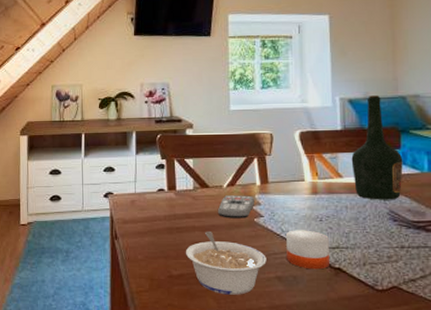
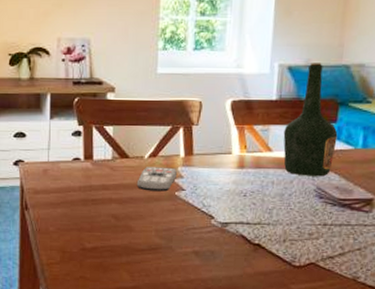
legume: present [185,230,267,295] -> none [100,203,185,269]
candle: present [286,230,330,270] -> none [206,205,251,245]

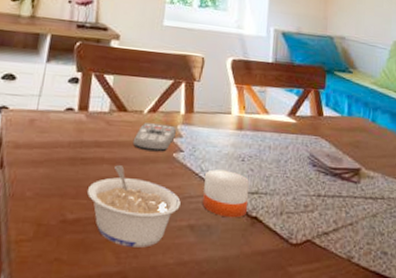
legume: none [100,203,185,269] -> present [86,164,181,248]
candle: none [206,205,251,245] -> present [202,169,249,218]
bottle: present [283,63,338,177] -> none [279,31,327,143]

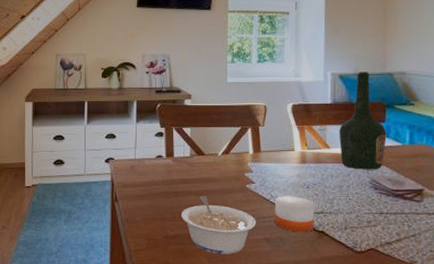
remote control: present [132,123,176,152] -> none [212,163,247,185]
bottle: none [279,31,327,143] -> present [339,71,387,170]

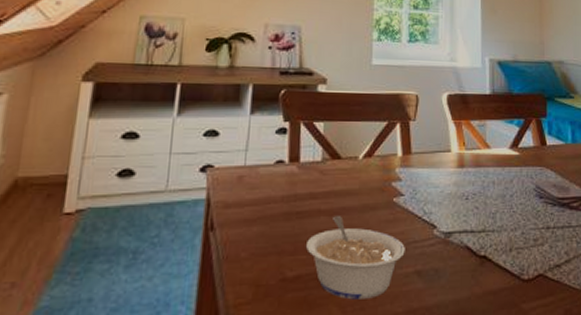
candle: present [275,196,315,232] -> none [428,211,476,260]
bottle: present [339,71,387,170] -> none [499,58,549,174]

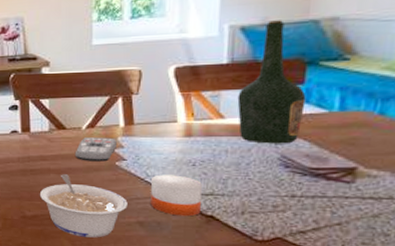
remote control: none [349,169,394,198] -> present [74,137,117,162]
candle: none [428,211,476,260] -> present [151,174,202,217]
bottle: none [499,58,549,174] -> present [237,20,306,144]

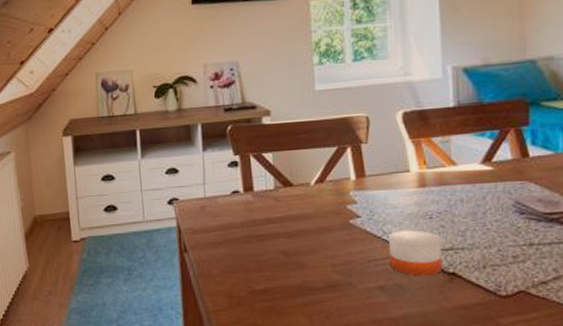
legume: present [39,173,128,238] -> none [268,237,366,310]
remote control: present [74,137,117,162] -> none [304,193,349,221]
bottle: present [237,20,306,144] -> none [467,60,532,190]

